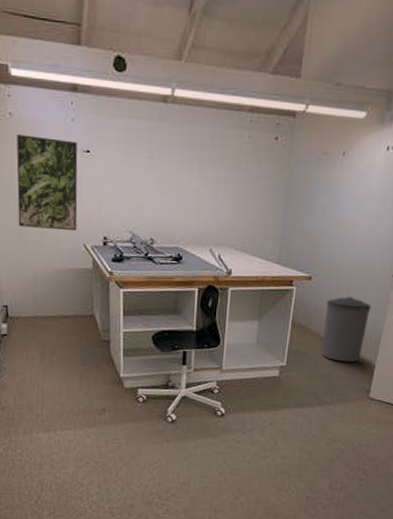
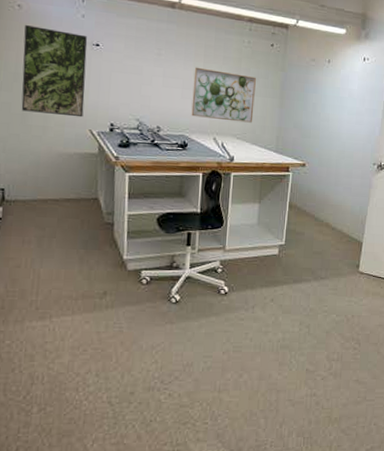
wall art: none [186,170,257,231] -> present [191,67,256,123]
trash can: present [321,296,372,362] -> none [316,181,357,240]

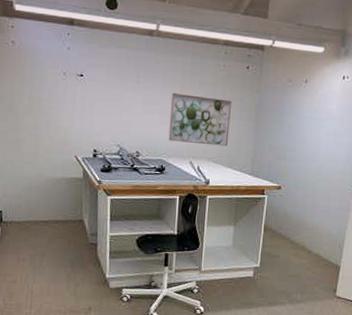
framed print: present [21,25,88,118] -> none [15,60,73,145]

